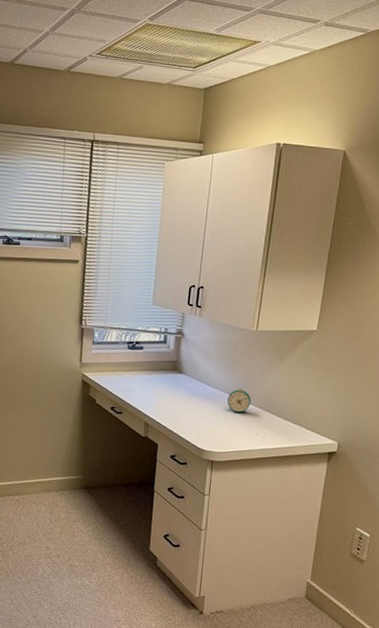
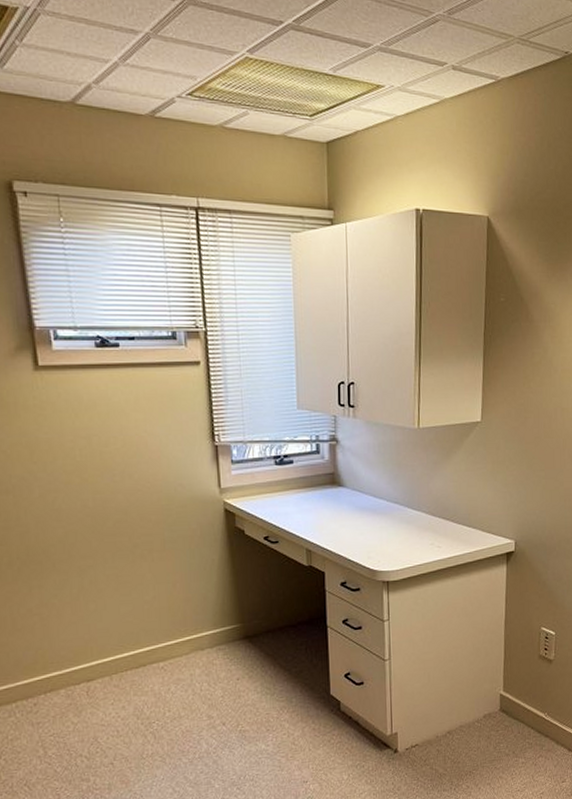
alarm clock: present [227,389,252,413] -> none [396,496,422,523]

